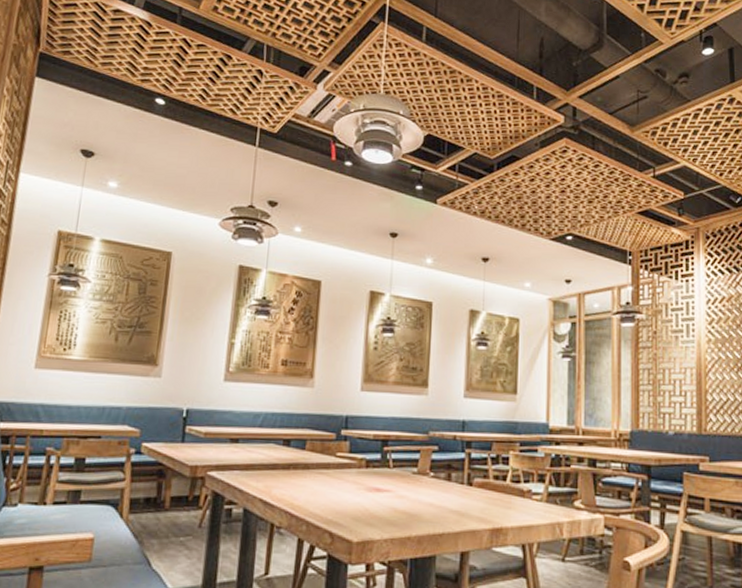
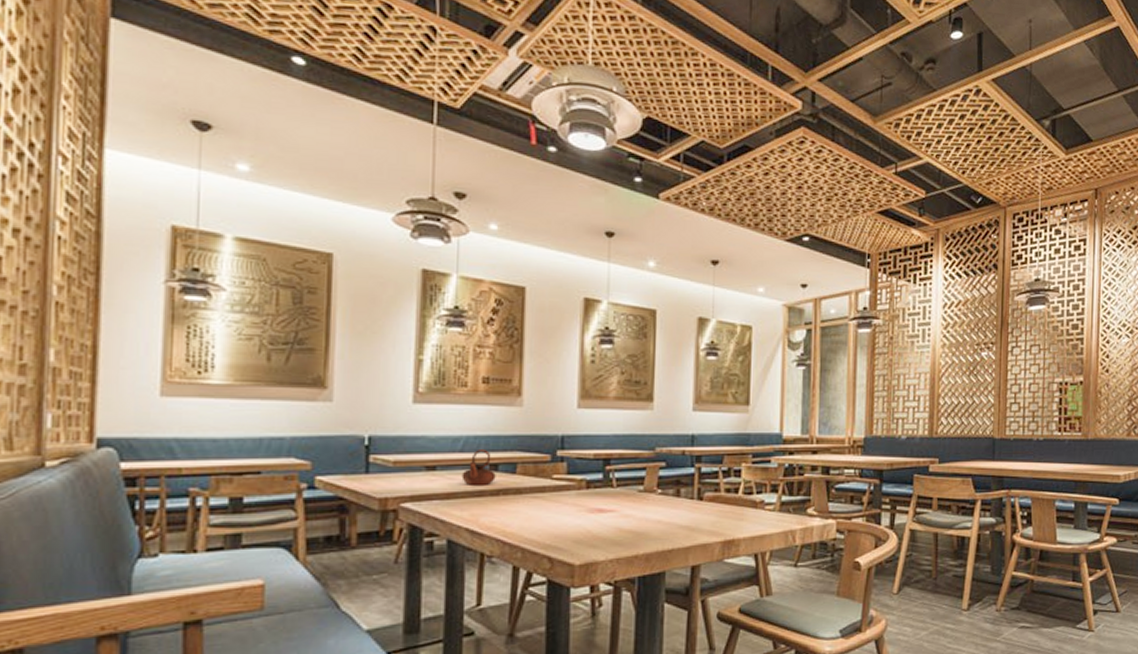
teapot: none [259,426,288,461] -> present [461,450,496,487]

